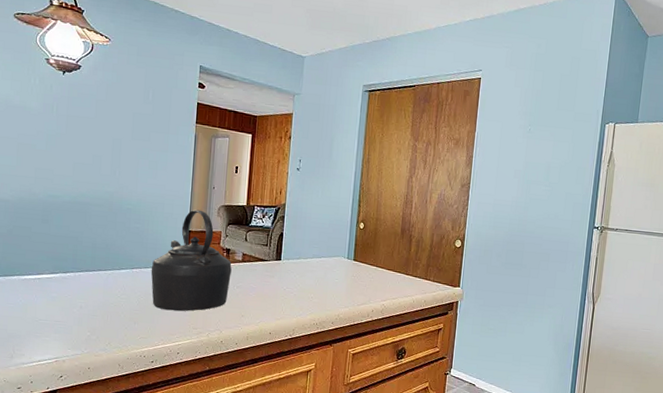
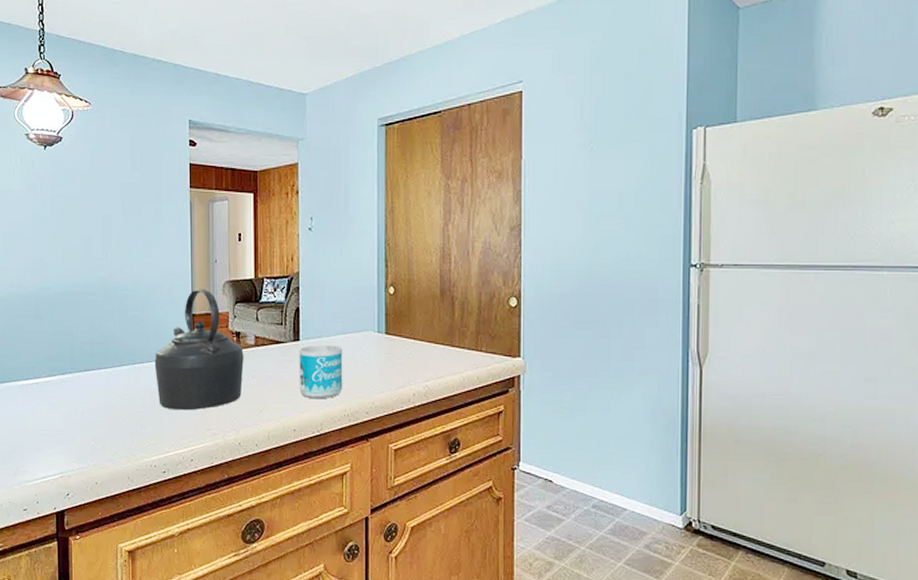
mug: none [277,264,317,309] -> present [299,344,343,399]

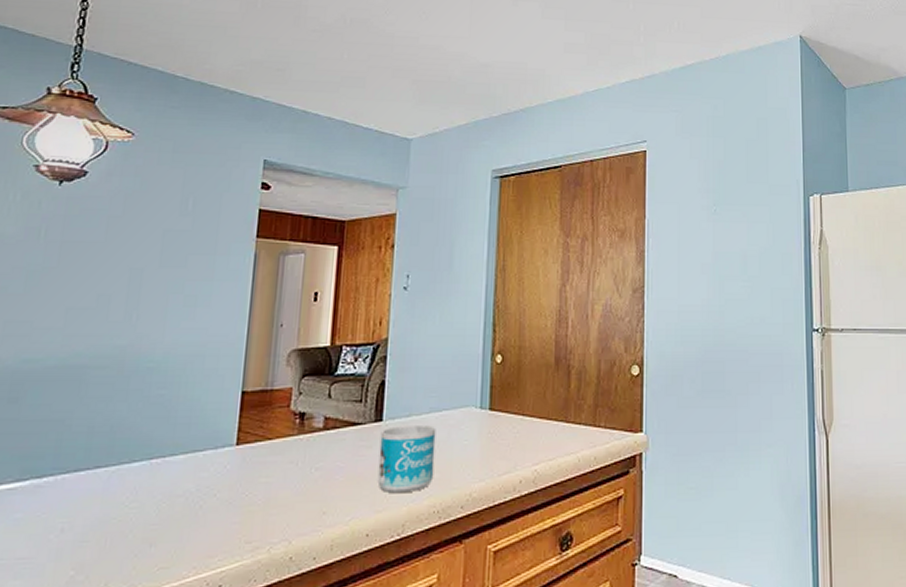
kettle: present [154,289,244,411] -> none [180,359,308,519]

